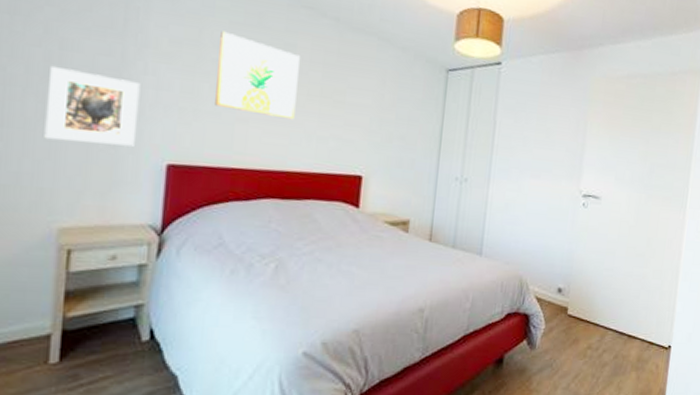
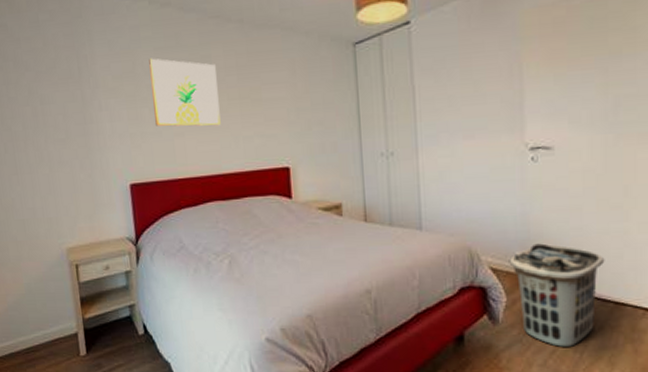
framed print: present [44,65,141,147] -> none [38,118,104,179]
clothes hamper: none [552,279,626,372] -> present [509,243,605,347]

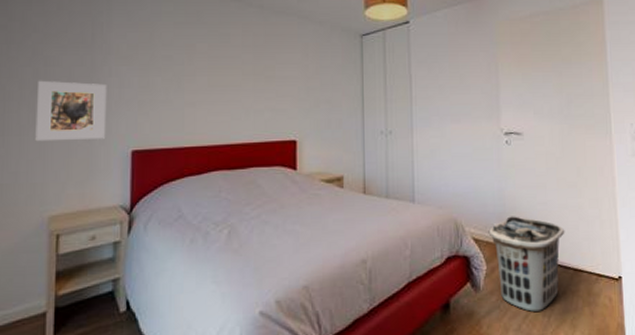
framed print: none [38,118,104,179] -> present [35,80,107,142]
wall art: present [149,58,221,127] -> none [167,31,233,98]

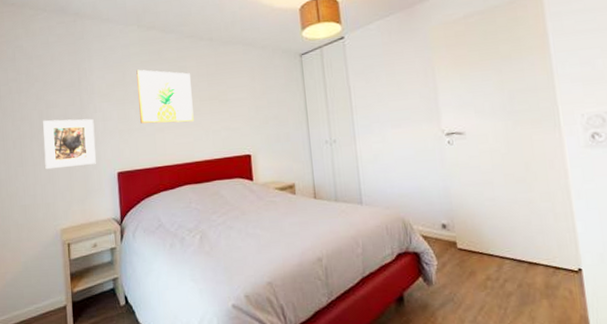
wall art: none [167,31,233,98] -> present [136,69,194,124]
clothes hamper: present [488,216,565,312] -> none [436,213,517,304]

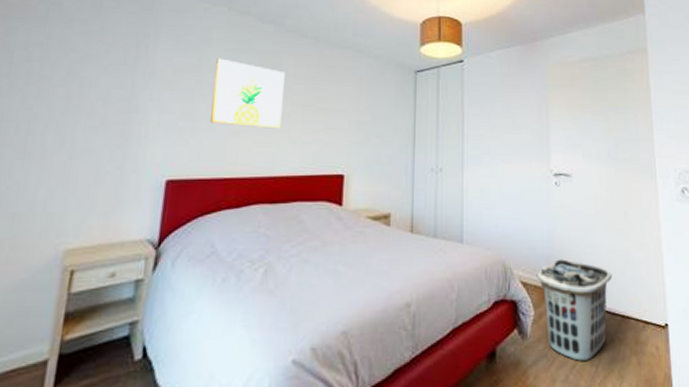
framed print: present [43,118,96,170] -> none [59,101,146,167]
clothes hamper: none [436,213,517,304] -> present [536,259,613,361]

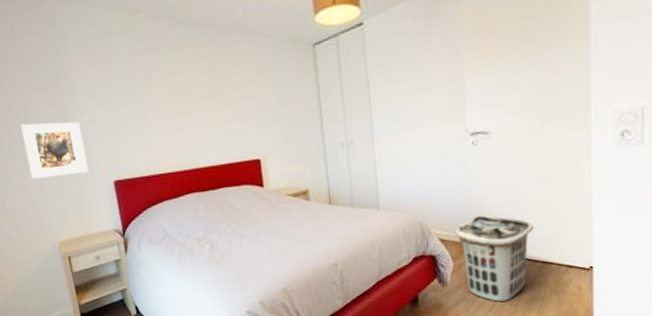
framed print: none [59,101,146,167] -> present [21,121,89,180]
wall art: present [210,58,285,129] -> none [123,63,195,127]

